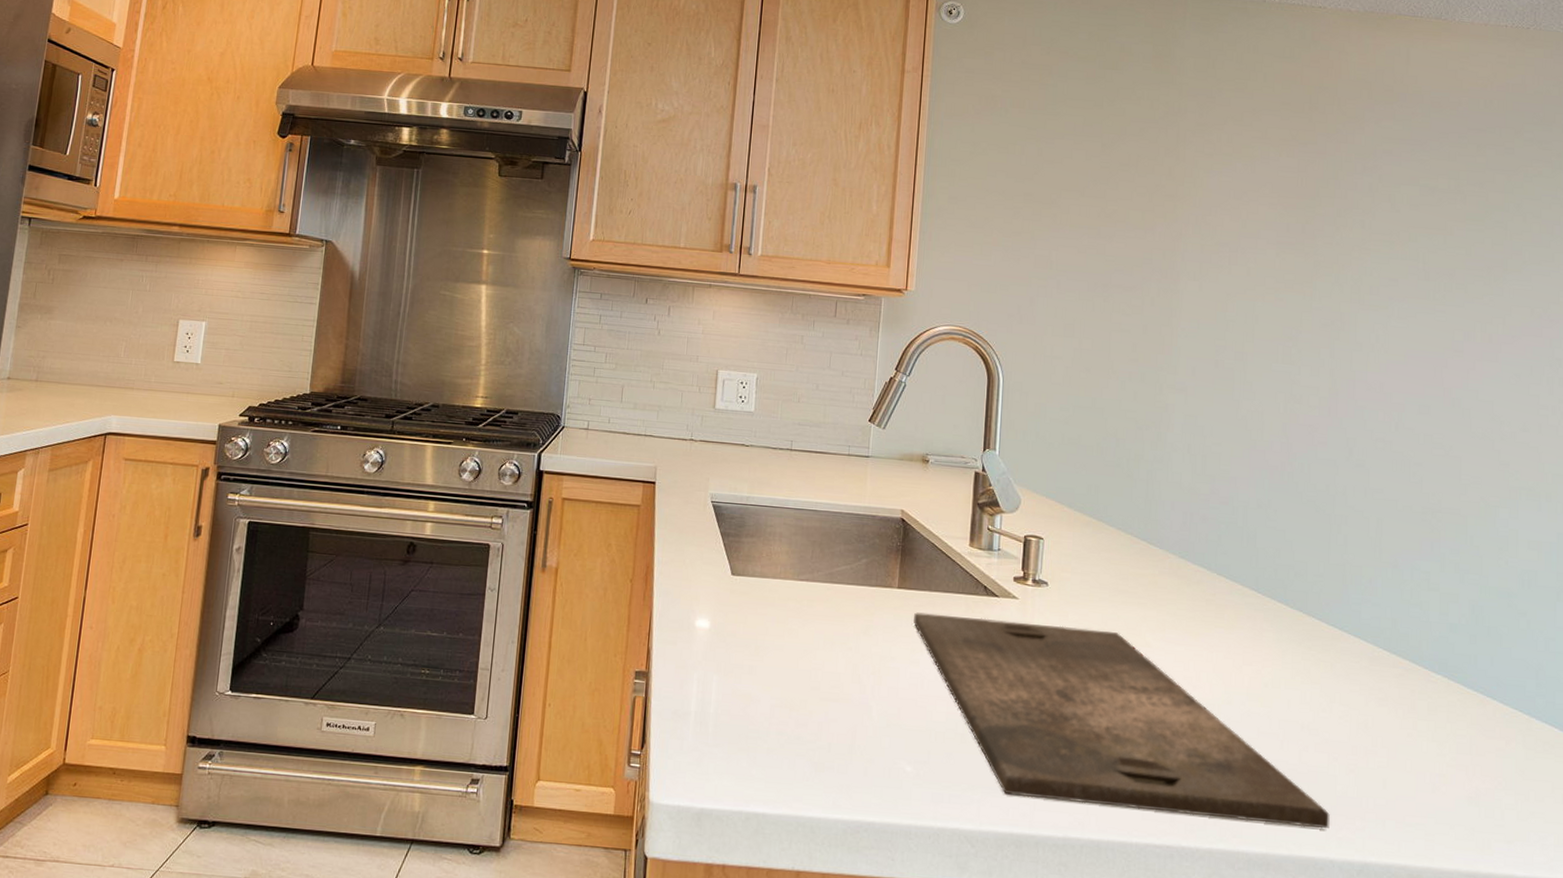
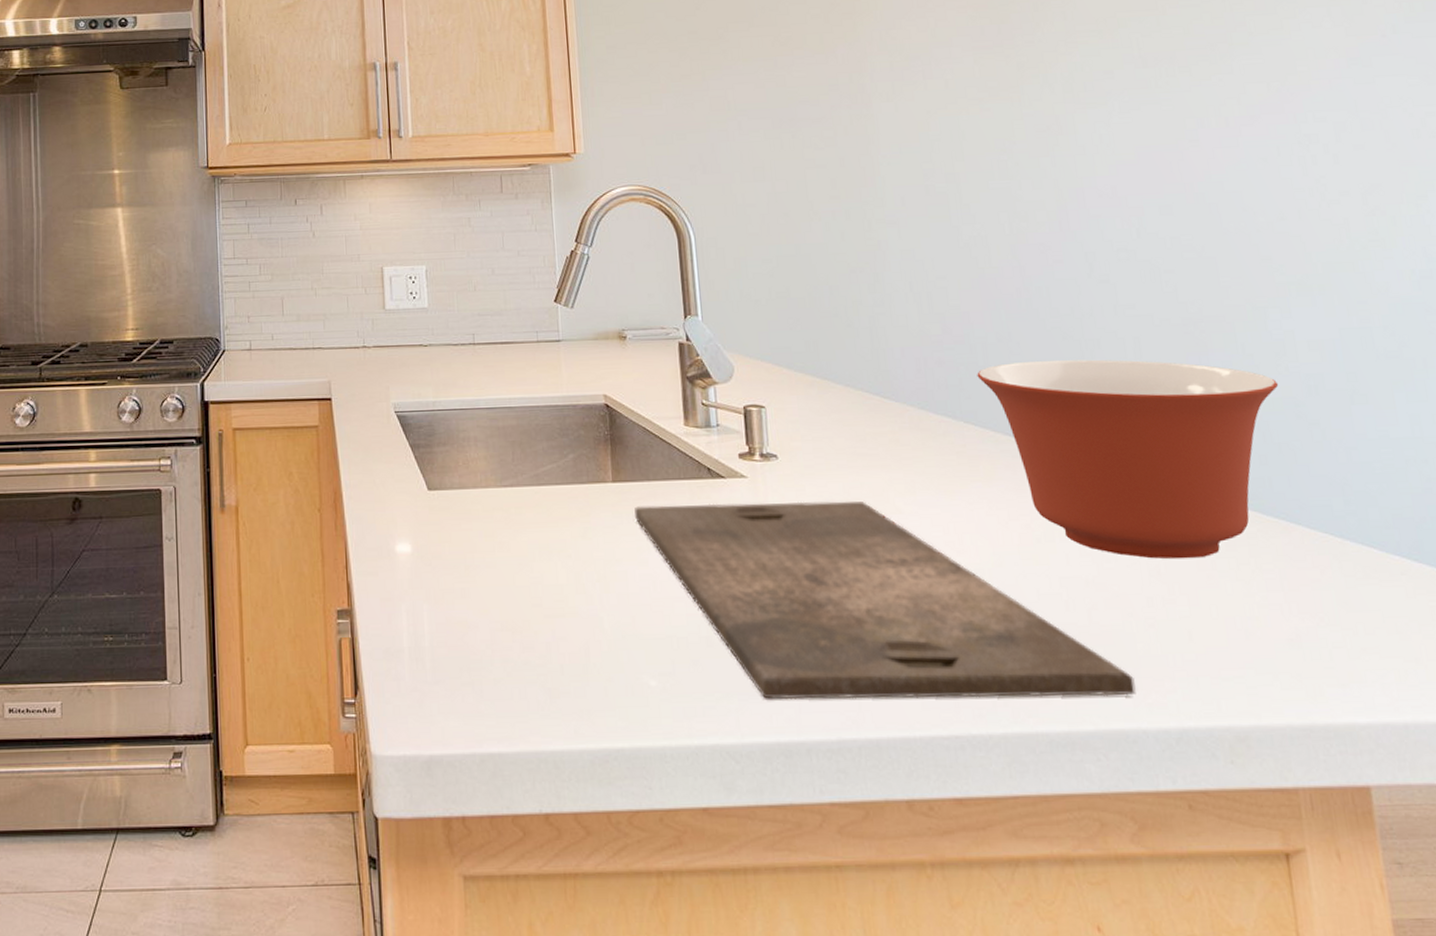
mixing bowl: none [1235,527,1497,718] -> present [977,359,1279,559]

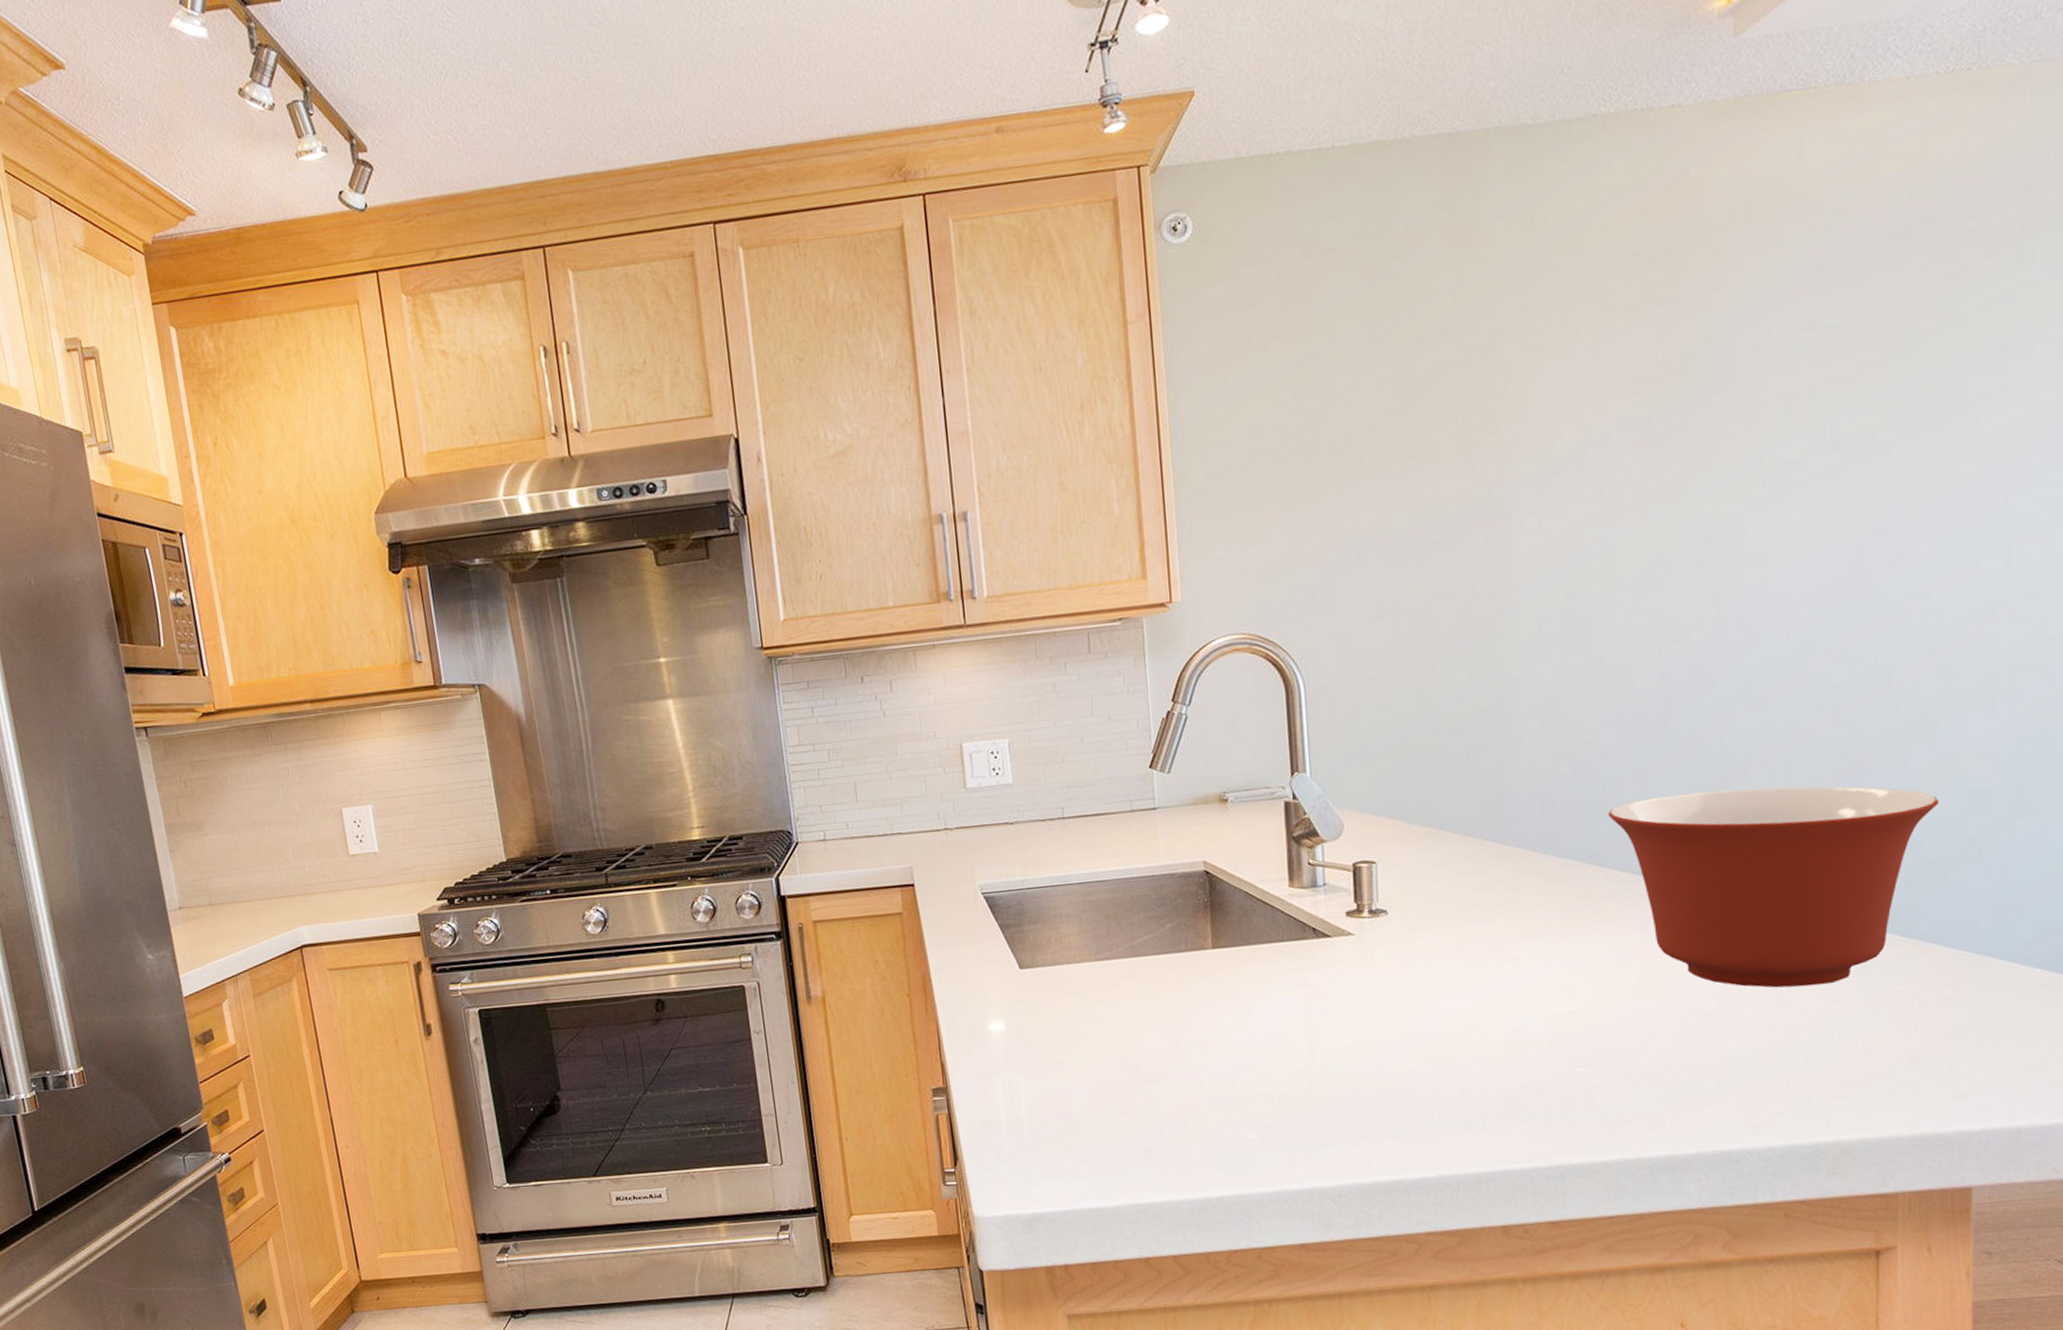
cutting board: present [634,501,1136,700] -> none [1235,951,1744,1144]

